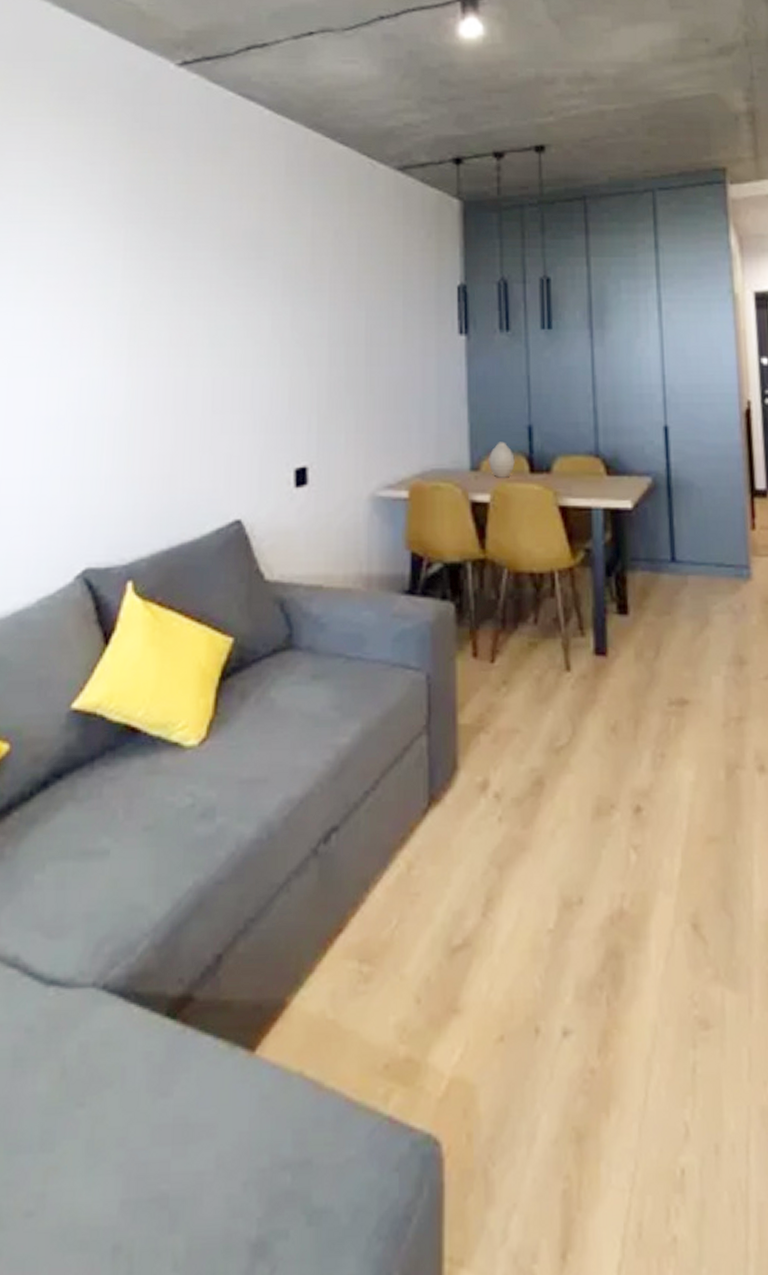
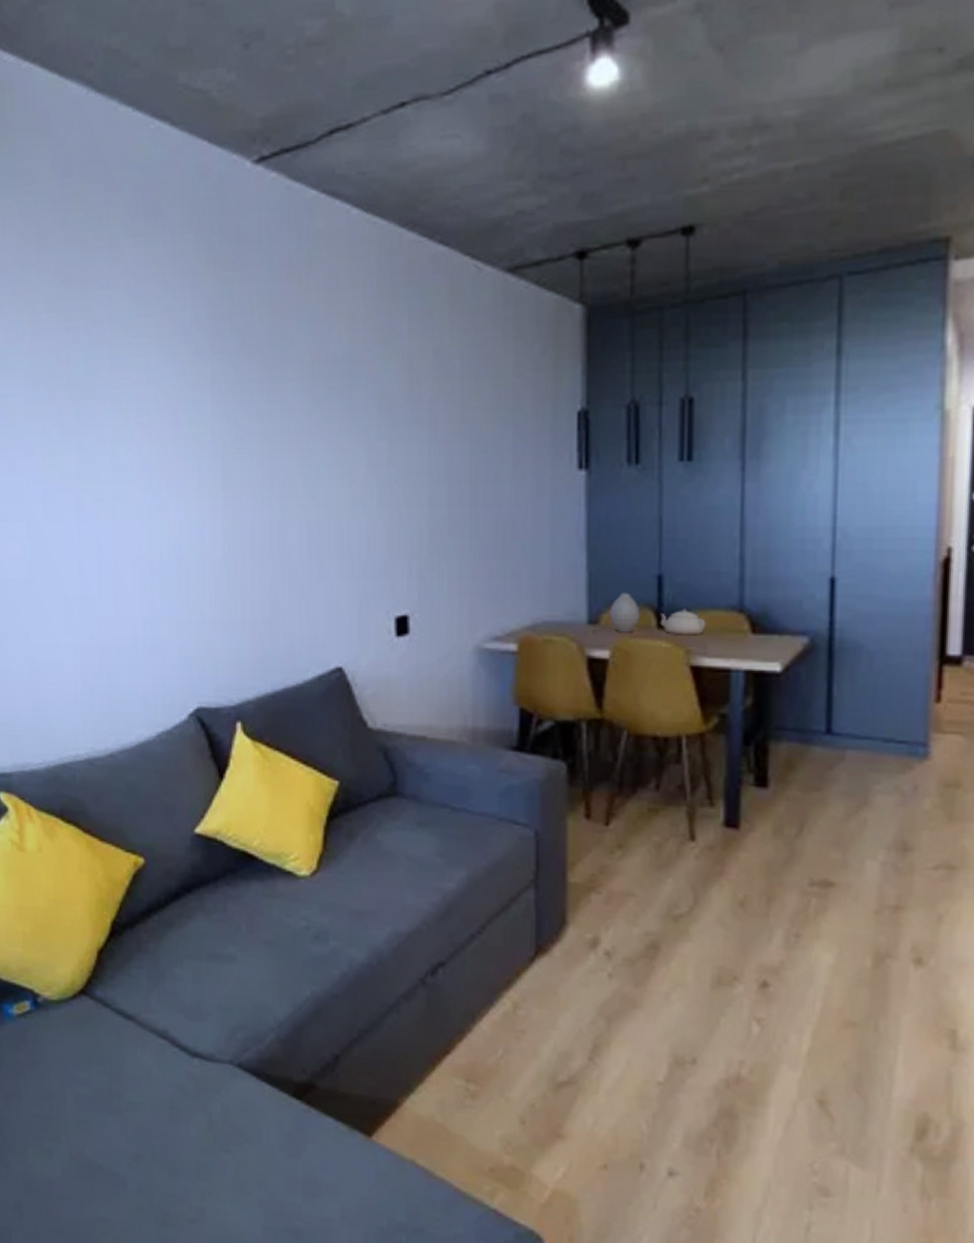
teapot: none [531,455,570,479] -> present [660,609,706,636]

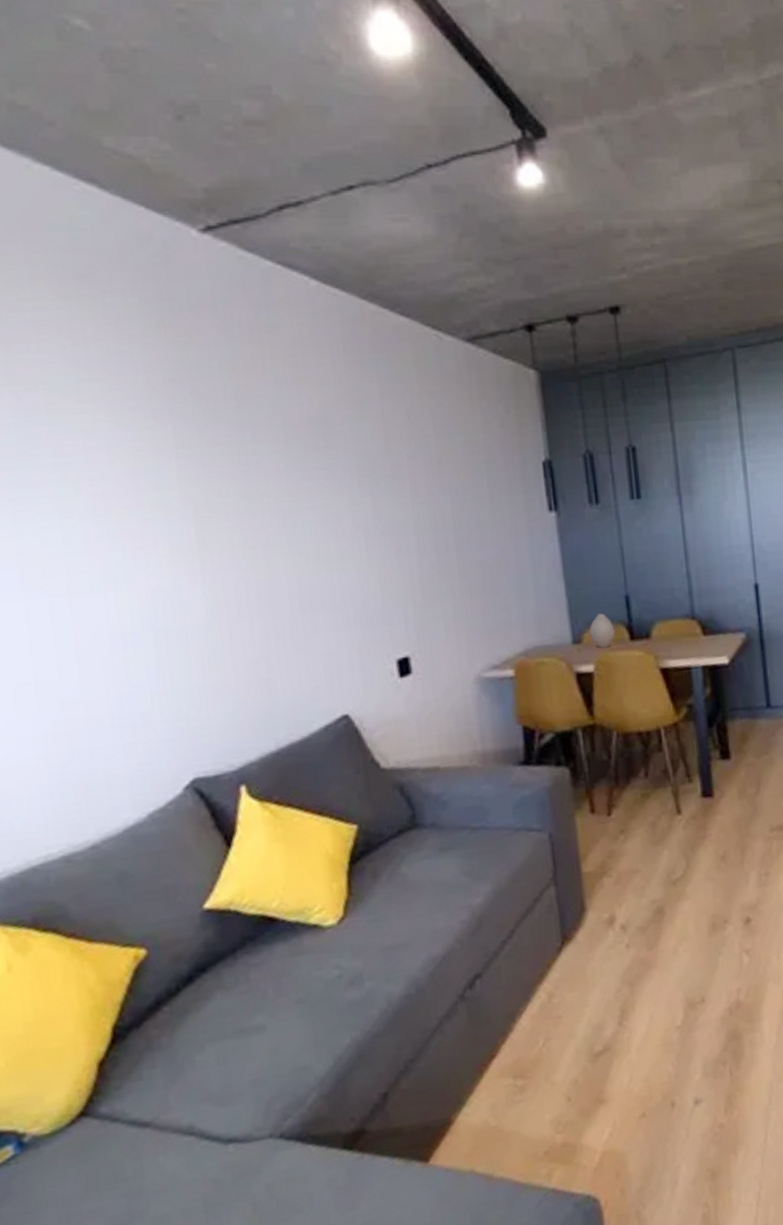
teapot: present [660,609,706,636] -> none [631,621,668,645]

